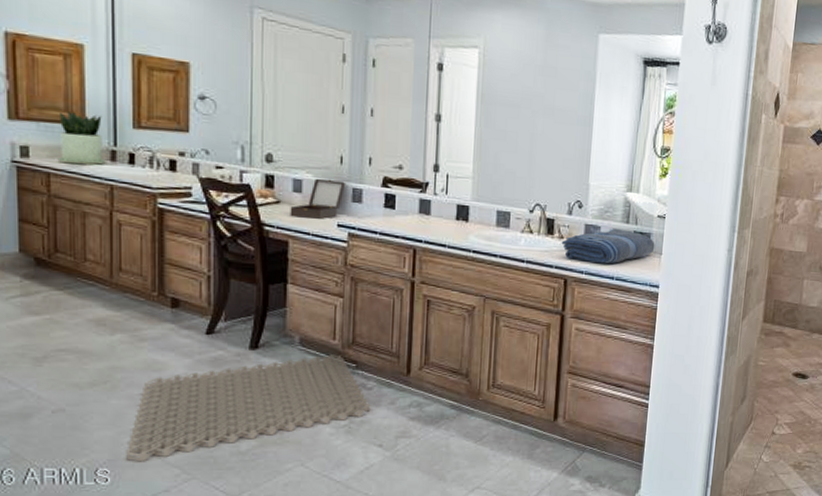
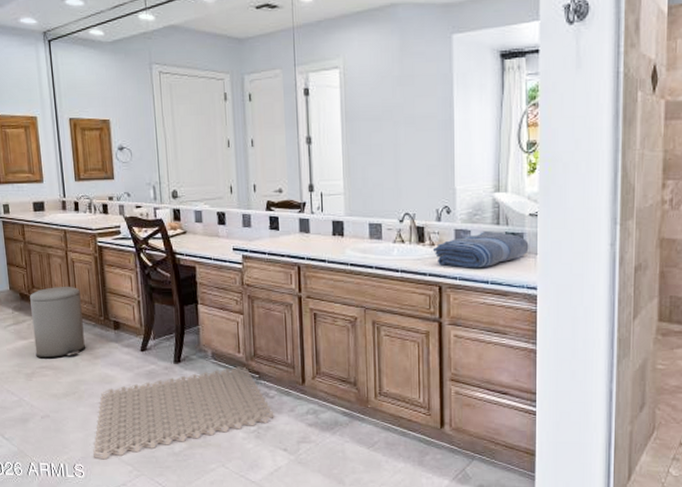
pedal bin: none [50,252,127,340] -> present [30,286,85,359]
planter: present [57,112,106,165] -> none [26,173,60,215]
jewelry box: present [290,179,346,219] -> none [194,208,237,245]

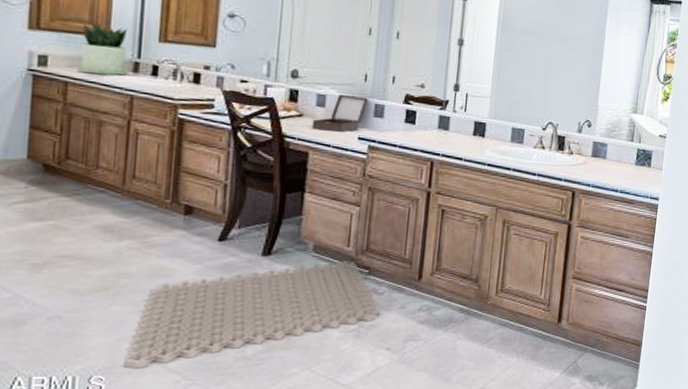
planter: none [26,173,60,215] -> present [77,24,128,76]
pedal bin: present [30,286,85,359] -> none [54,160,141,246]
jewelry box: none [194,208,237,245] -> present [312,95,369,132]
towel: present [432,232,529,268] -> none [570,146,657,178]

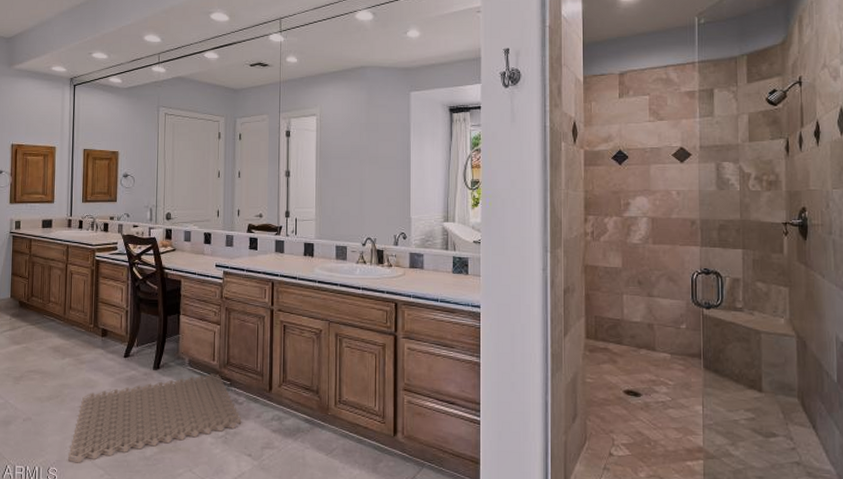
planter: present [77,24,128,76] -> none [36,194,65,232]
jewelry box: present [312,95,369,132] -> none [182,229,222,261]

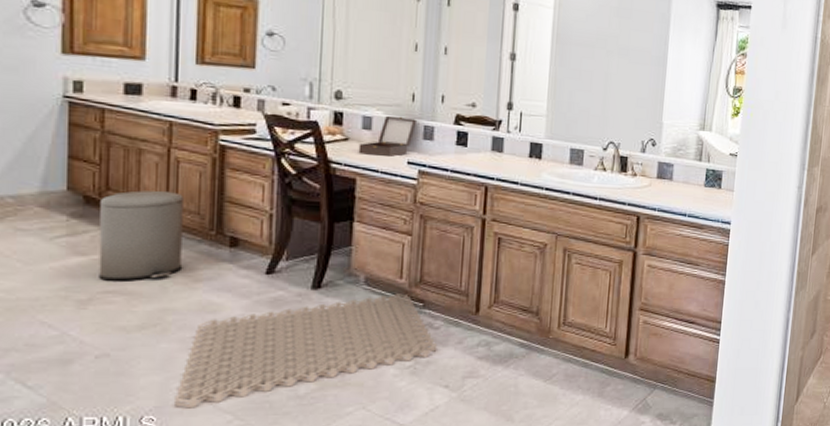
pedal bin: none [26,295,75,363] -> present [99,190,184,281]
jewelry box: none [182,229,222,261] -> present [358,116,418,157]

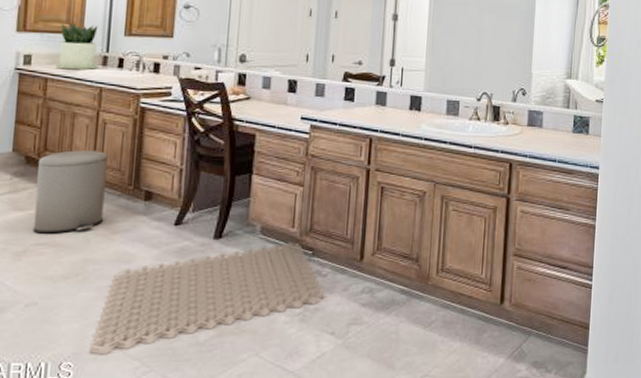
planter: none [113,46,166,101] -> present [55,23,98,70]
jewelry box: present [358,116,418,157] -> none [258,76,311,113]

